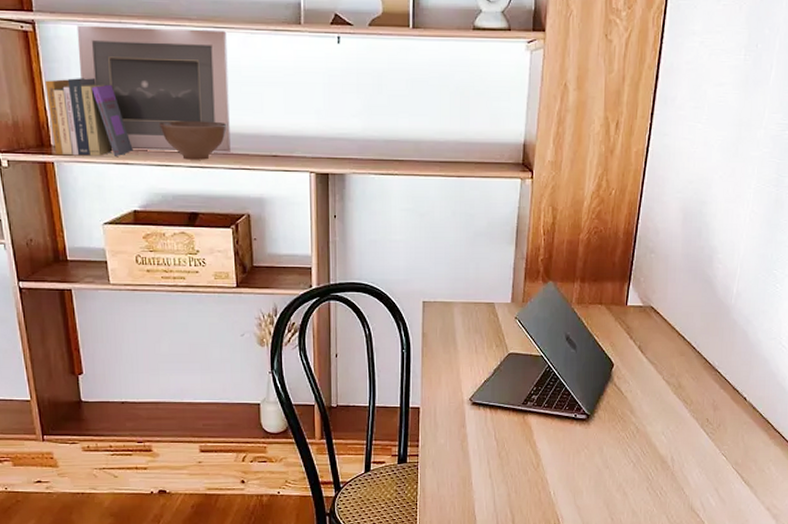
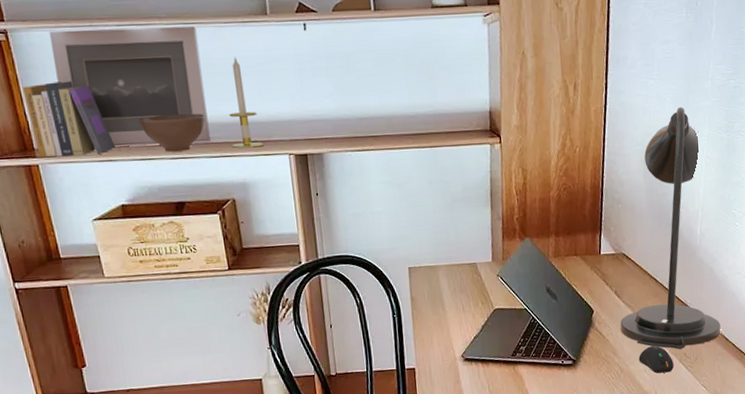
candle: none [252,65,284,162] -> present [229,56,263,149]
desk lamp: none [640,155,749,414] -> present [620,106,721,349]
computer mouse: none [657,408,694,437] -> present [638,346,674,374]

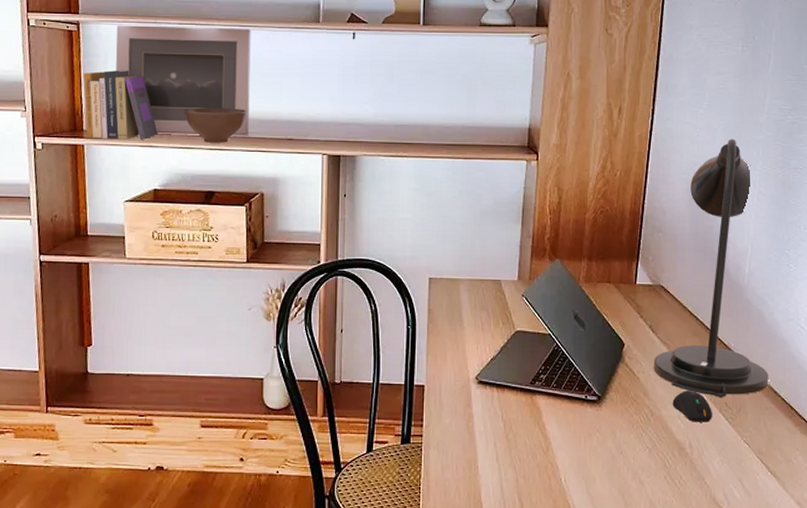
candle: present [229,56,263,149] -> none [268,58,299,145]

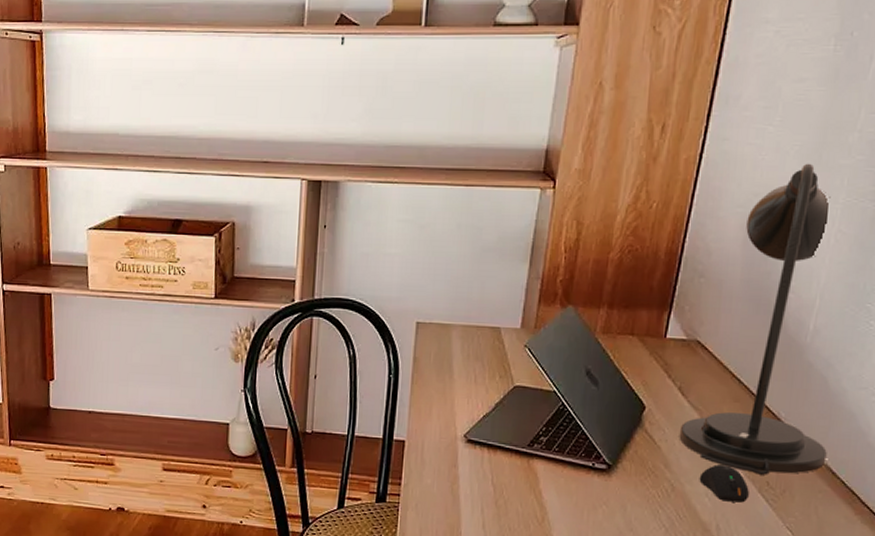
books: present [83,70,158,140] -> none [46,85,123,162]
picture frame: present [115,25,251,136] -> none [80,33,226,158]
bowl: present [183,108,248,143] -> none [150,126,220,166]

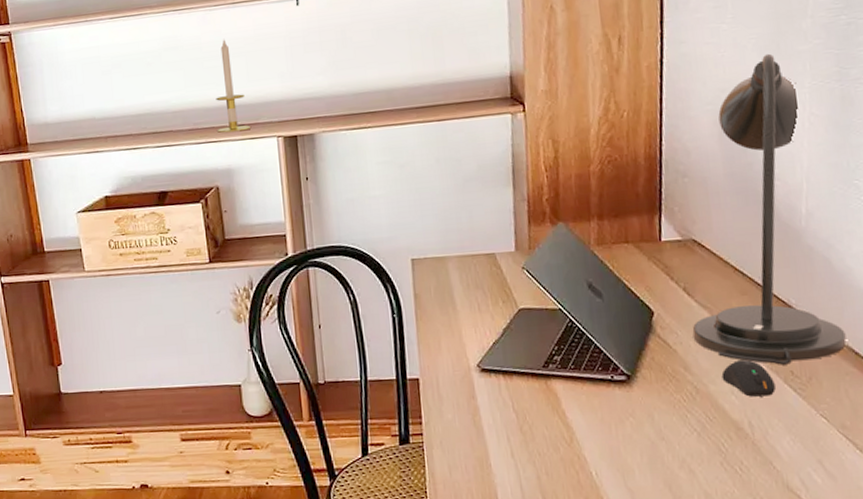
candle: none [241,69,275,169] -> present [216,38,250,134]

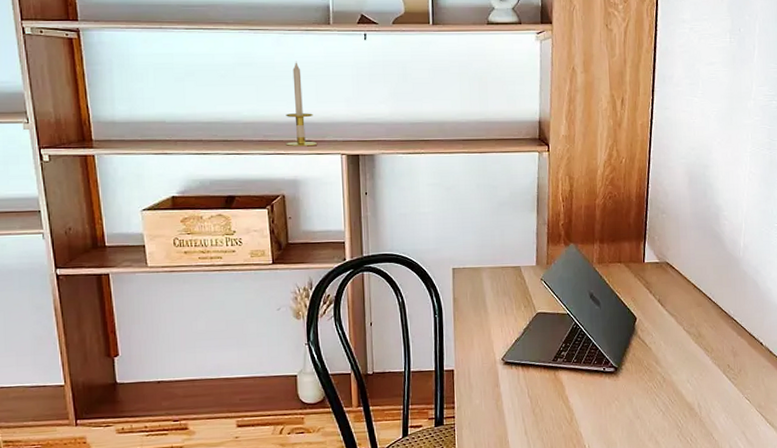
desk lamp: present [692,53,847,365] -> none [663,124,765,360]
computer mouse: present [721,360,776,397] -> none [681,356,717,384]

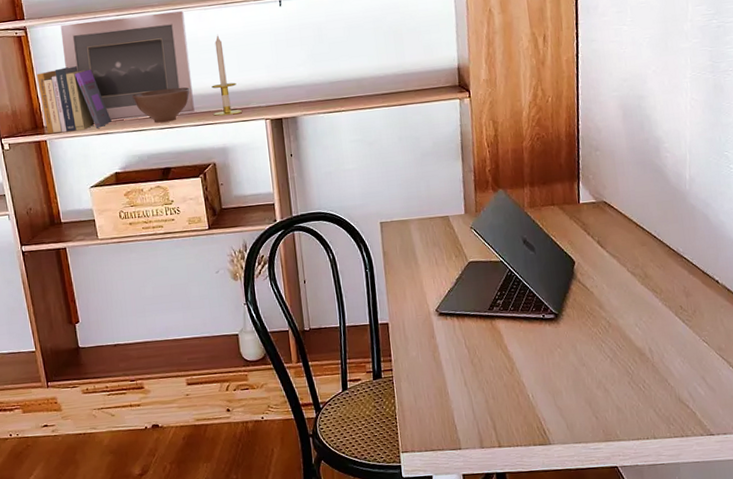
books: none [87,78,172,149] -> present [36,66,112,134]
picture frame: none [119,31,266,141] -> present [60,11,195,121]
bowl: none [196,112,263,148] -> present [131,87,191,123]

